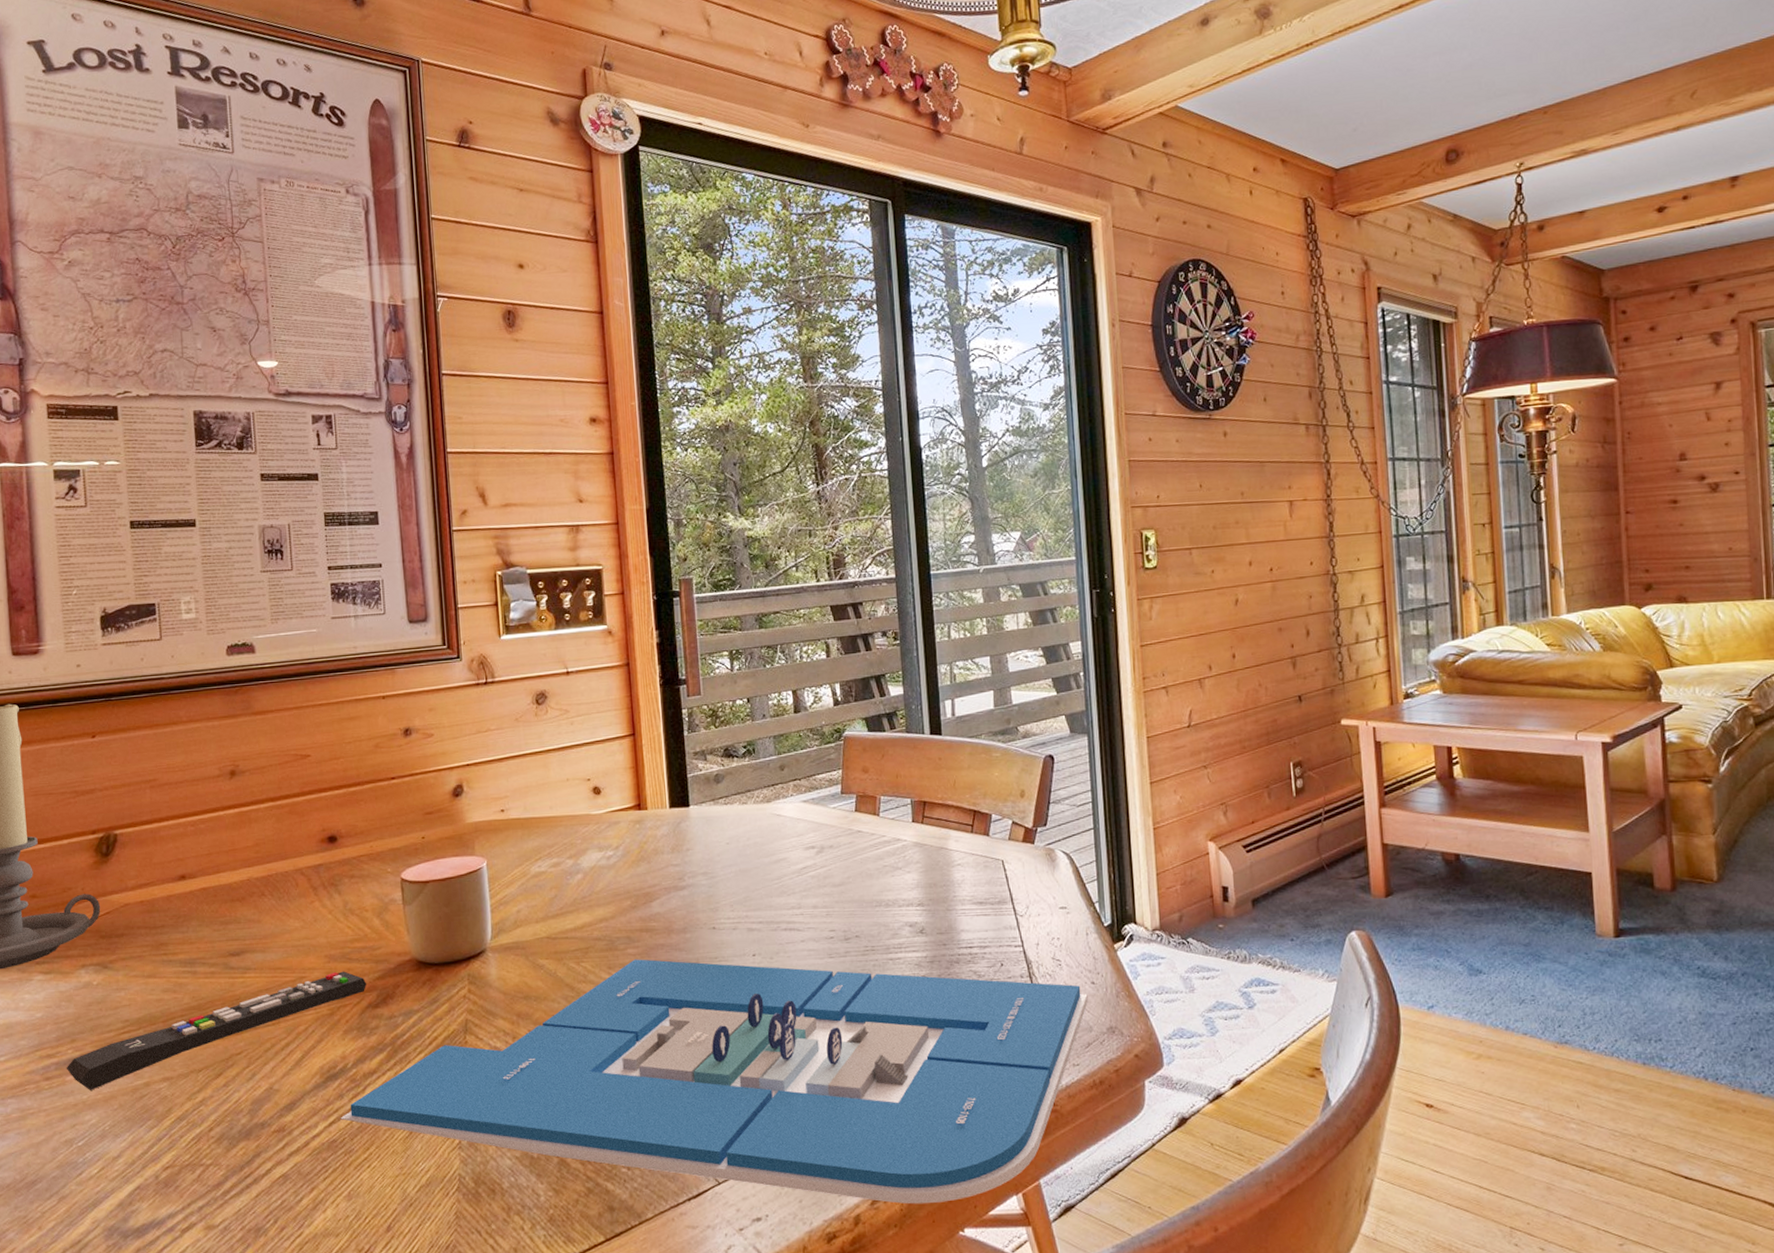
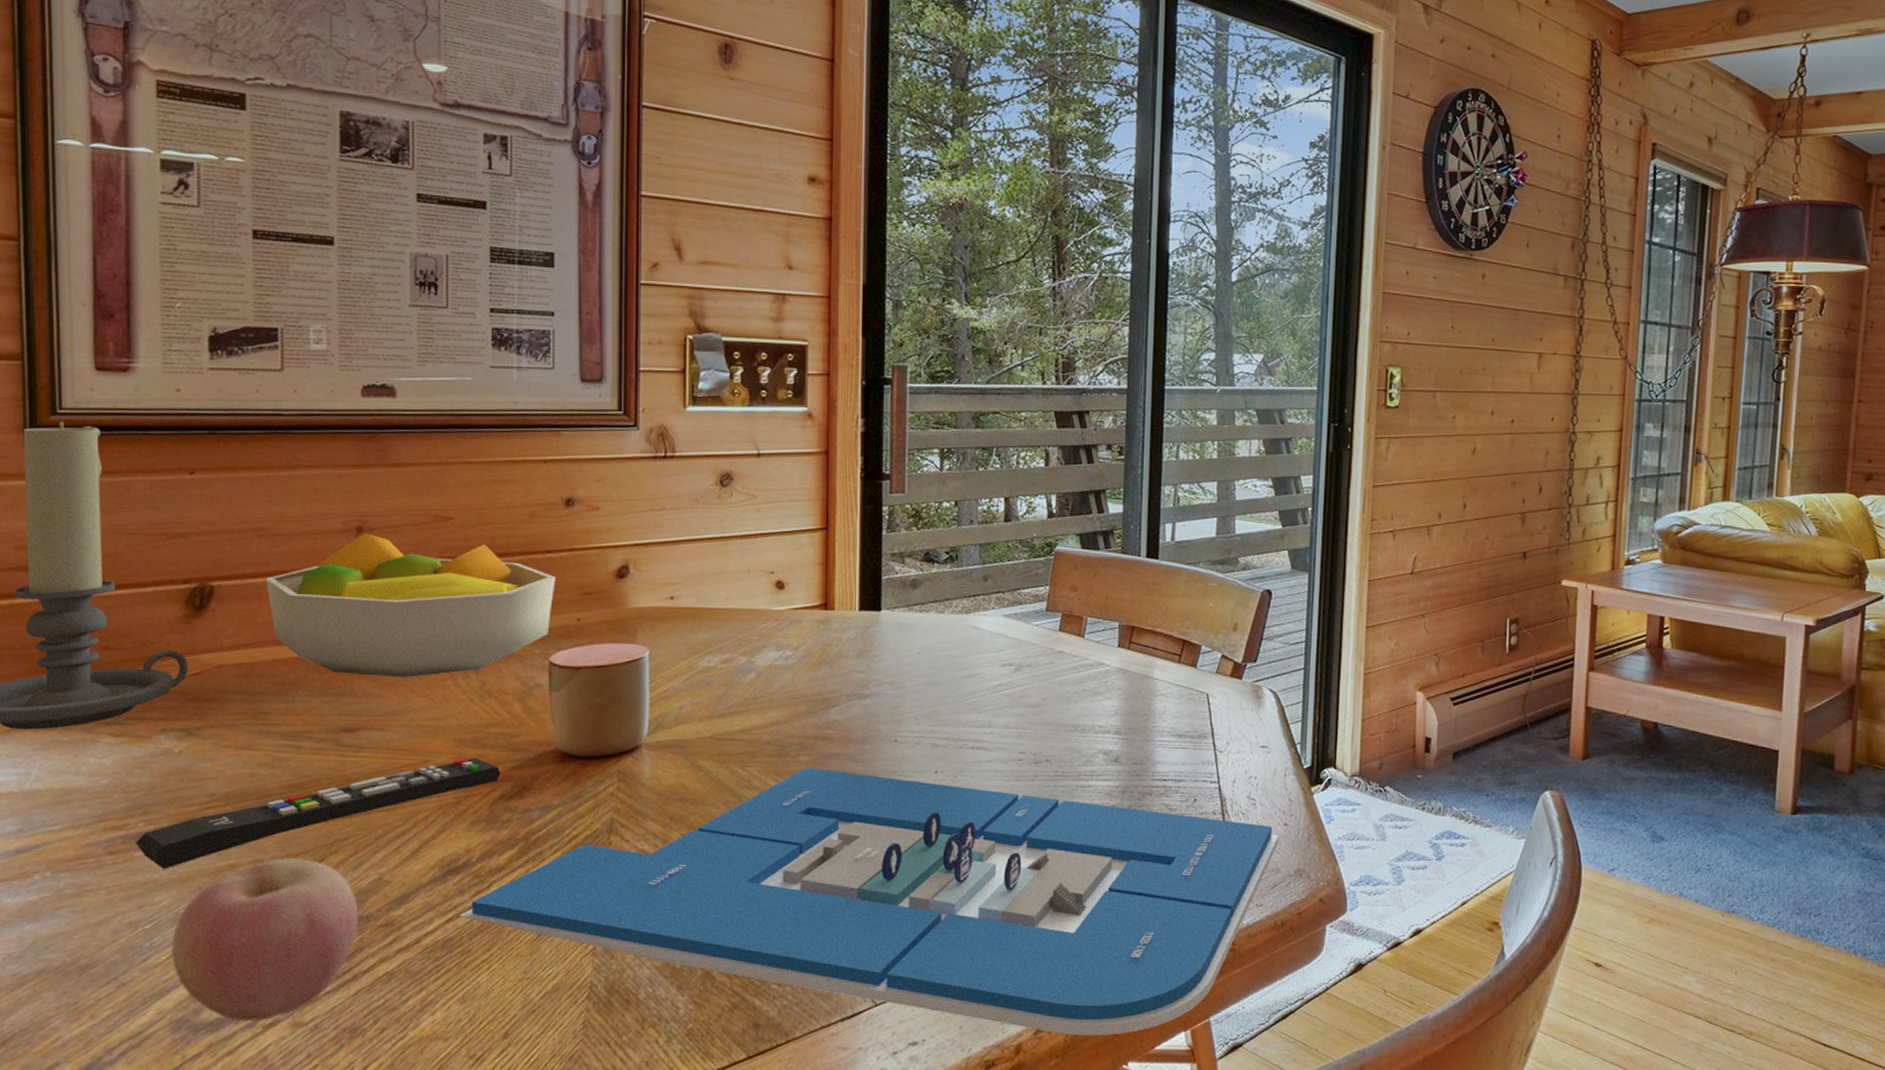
apple: none [100,1074,255,1227] -> present [171,858,359,1022]
fruit bowl: none [158,775,401,904] -> present [265,533,556,678]

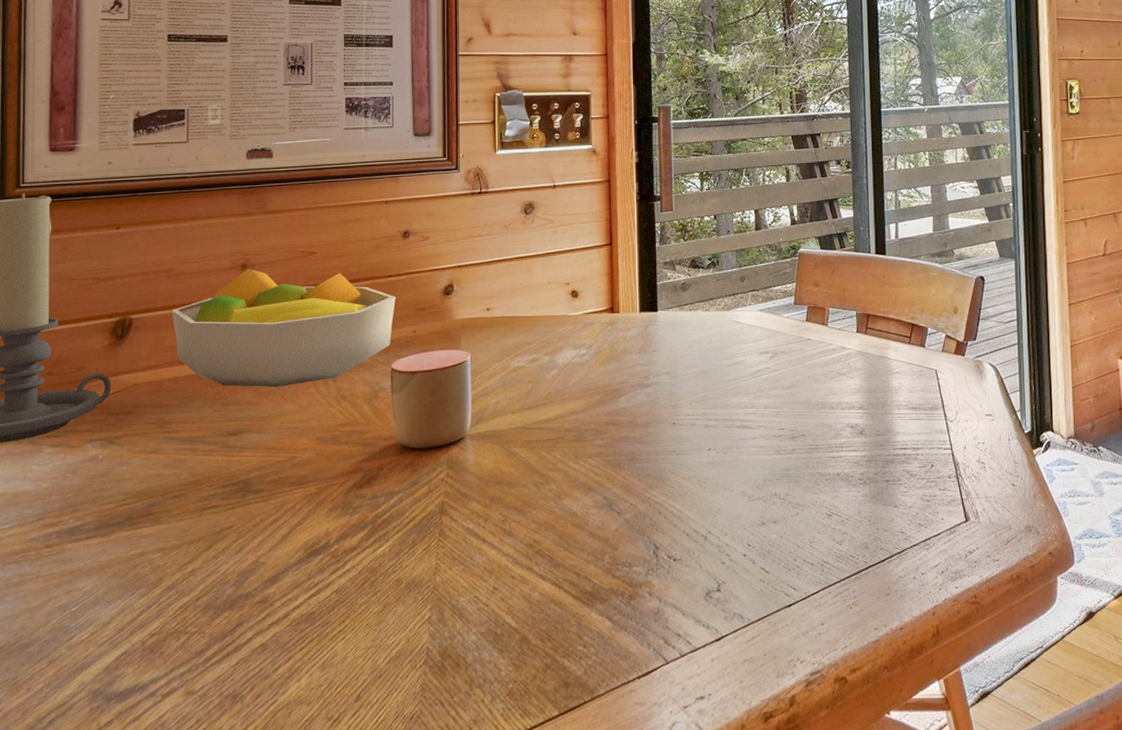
remote control: present [135,757,501,869] -> none [66,453,354,558]
apple: present [171,858,359,1022] -> none [92,546,240,691]
board game: present [459,767,1279,1036] -> none [320,450,1008,687]

